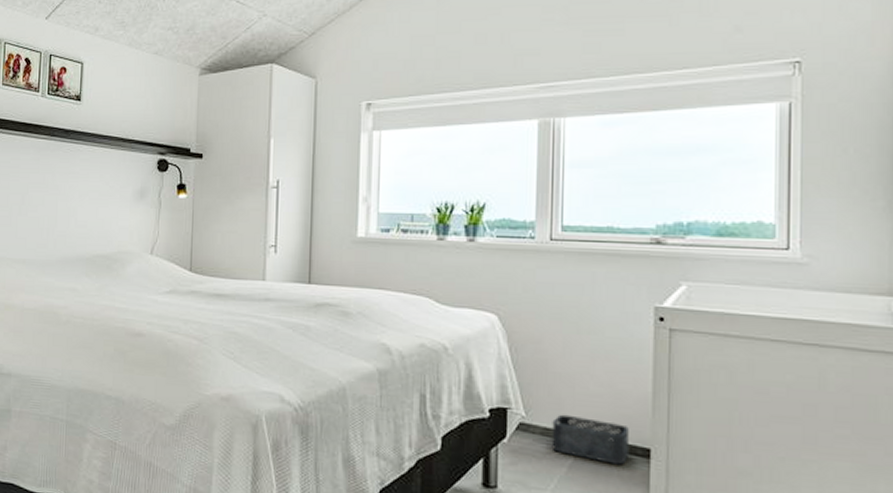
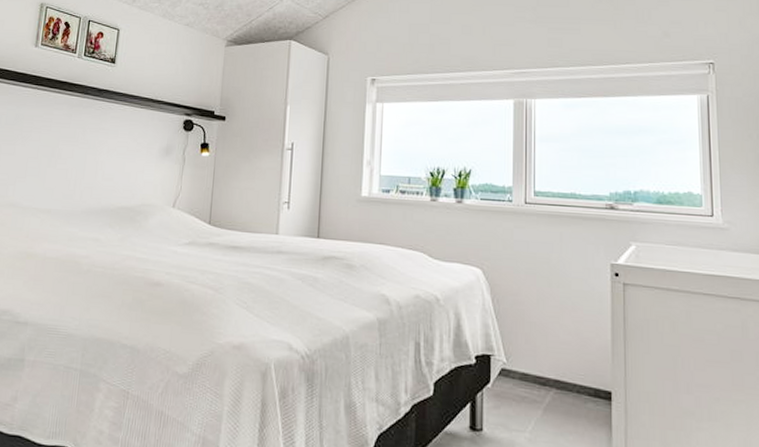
storage bin: present [551,414,629,465] -> none [529,360,593,407]

